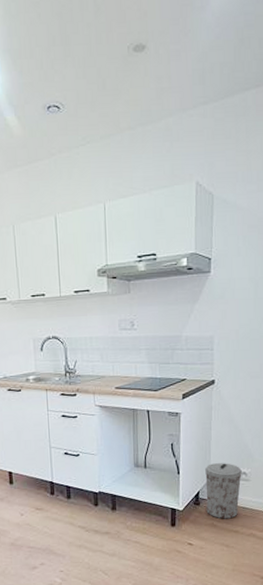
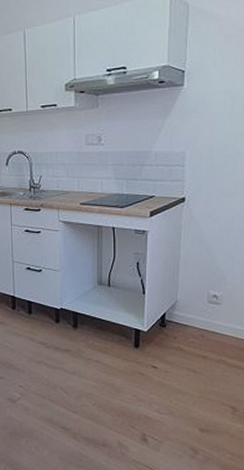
trash can: present [205,463,242,519] -> none [173,284,212,343]

